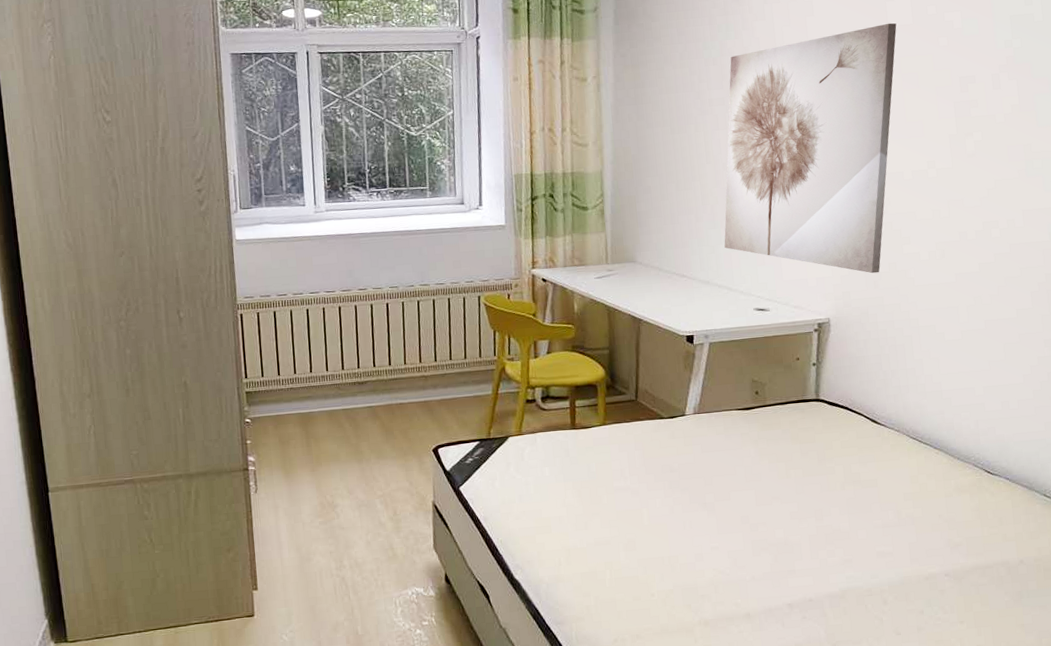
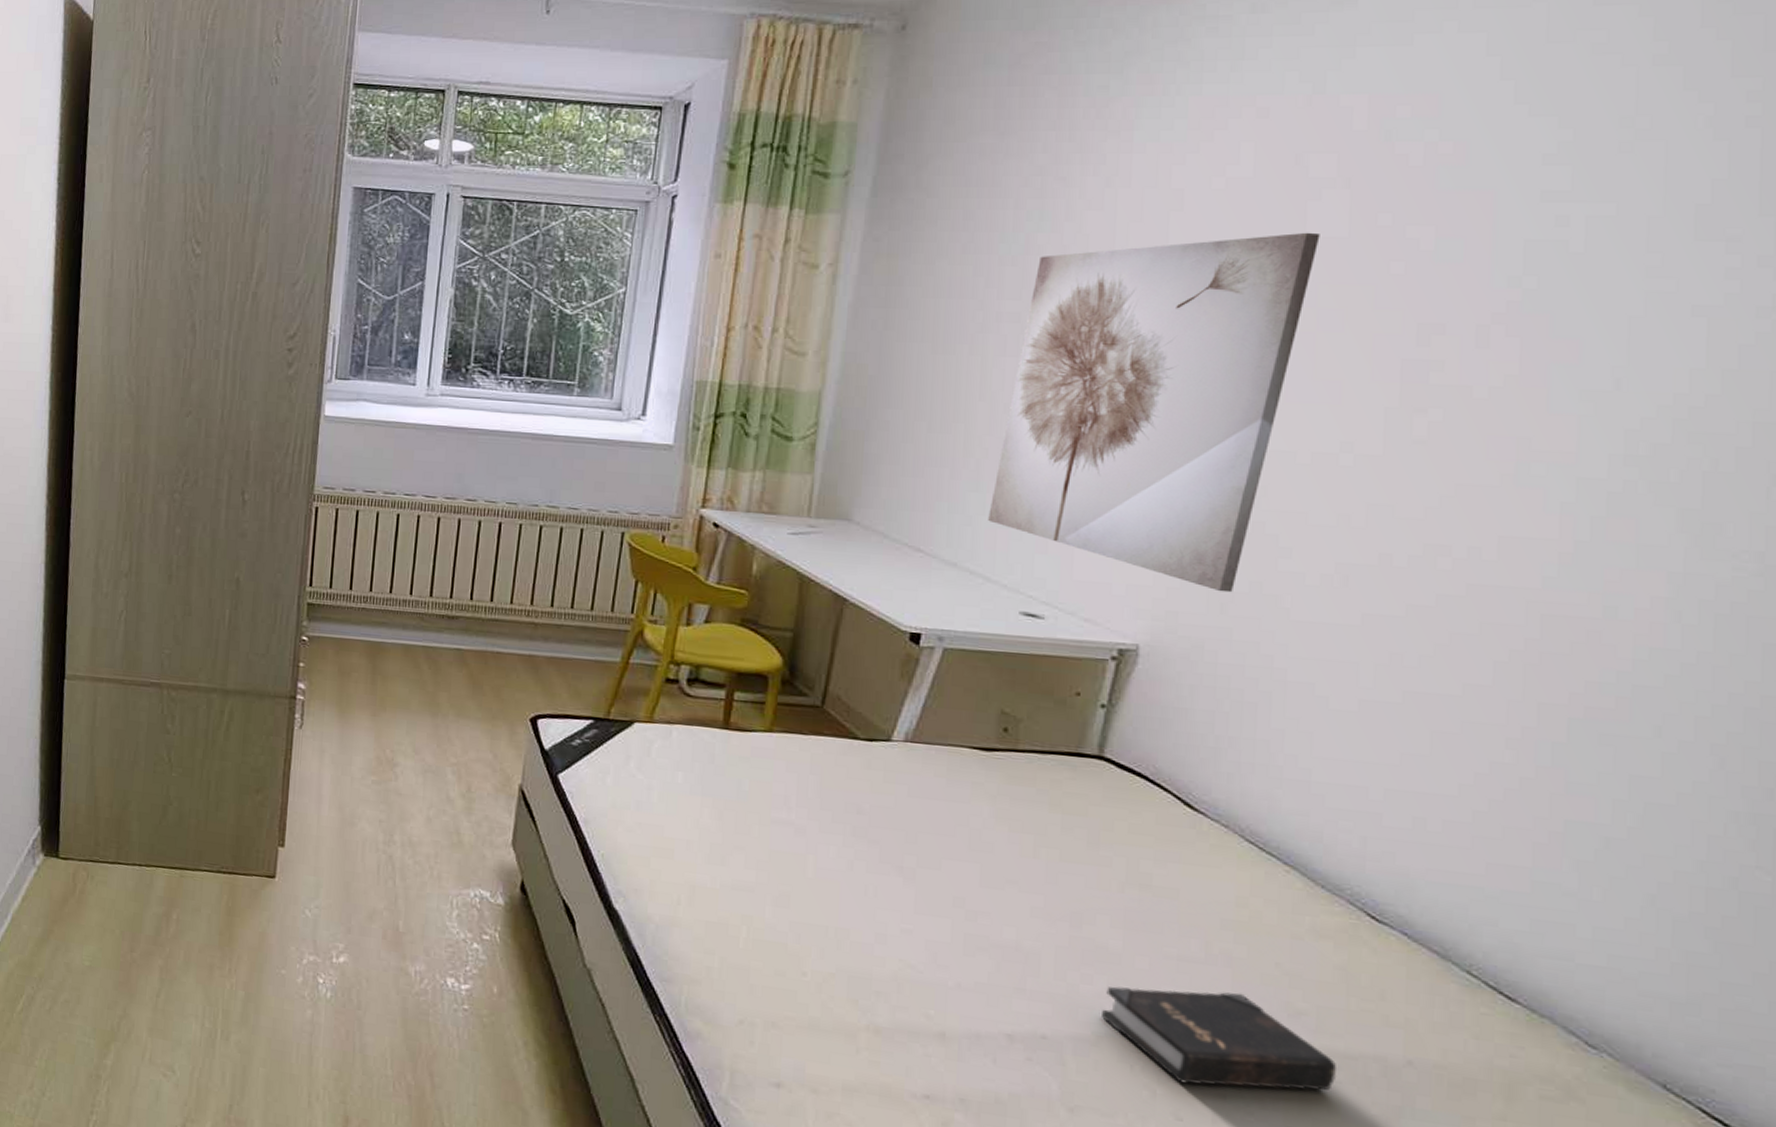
hardback book: none [842,540,983,609] -> present [1100,986,1338,1091]

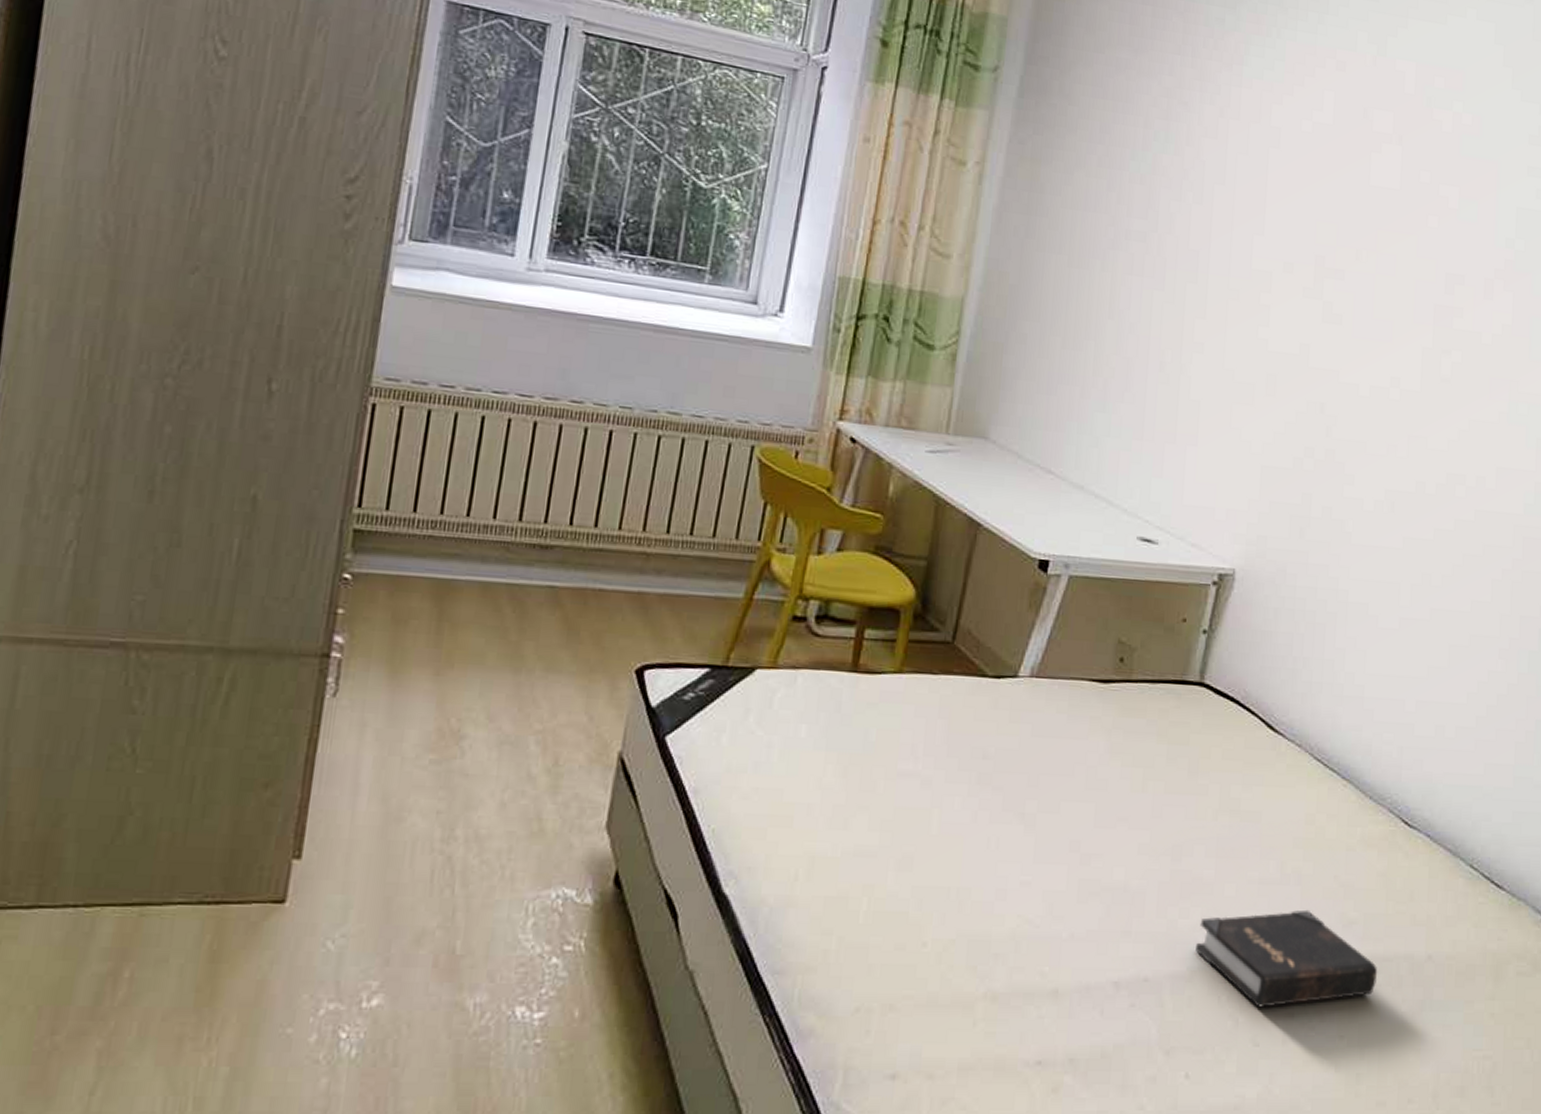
wall art: present [988,232,1320,593] -> none [1113,177,1380,518]

